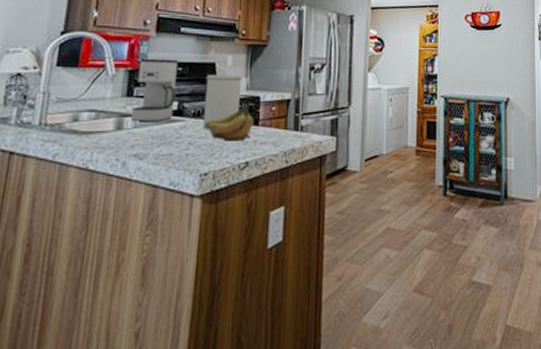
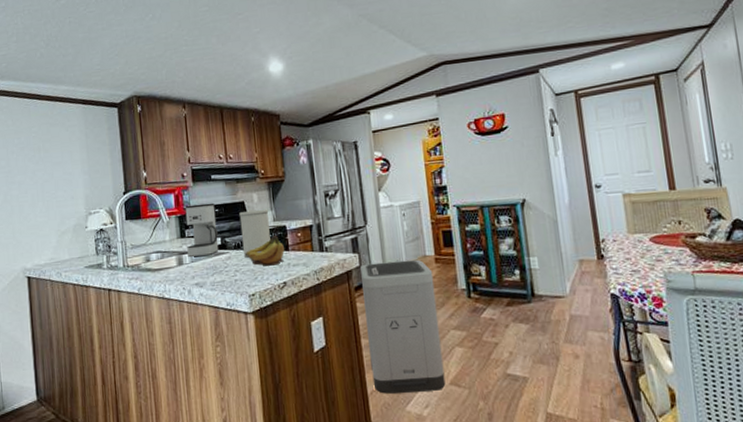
trash can: none [330,149,412,302] -> present [360,259,446,394]

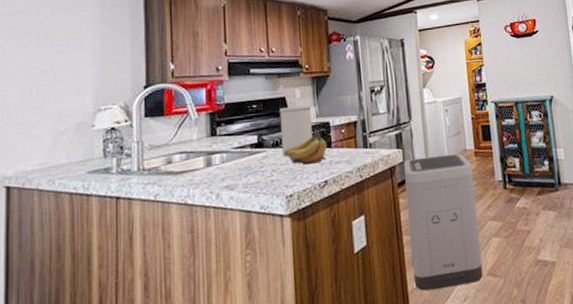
coffee maker: present [185,203,219,258] -> none [217,98,255,158]

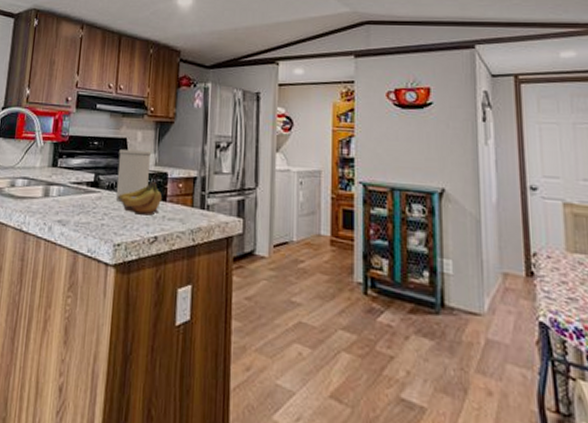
trash can: present [404,153,483,291] -> none [238,232,326,403]

